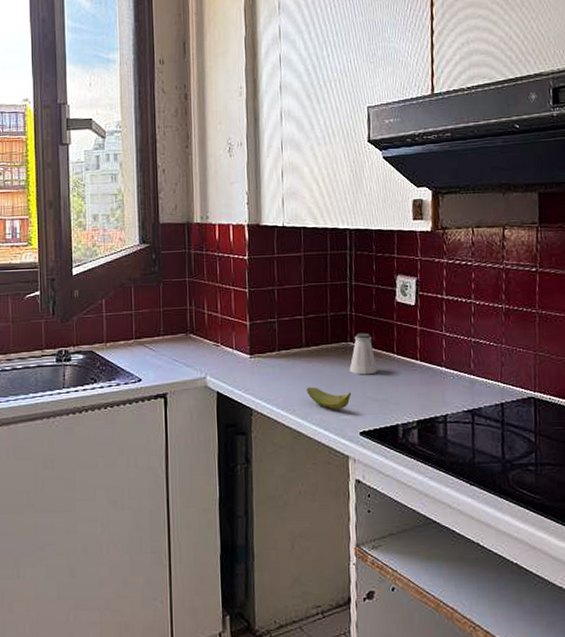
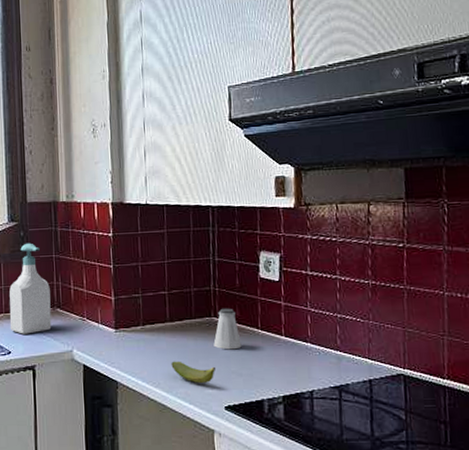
soap bottle: none [140,265,184,361] -> present [9,243,52,334]

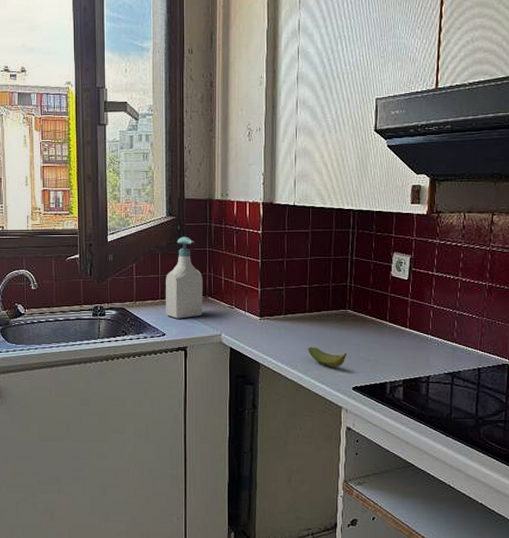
saltshaker: present [213,308,242,350] -> none [346,302,371,339]

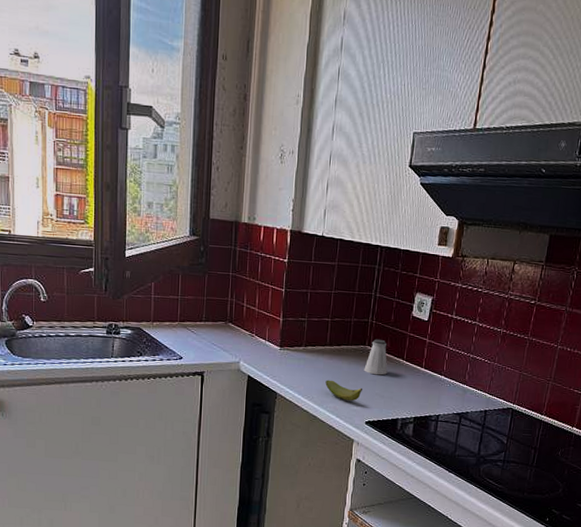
soap bottle: present [165,236,203,319] -> none [183,258,224,343]
saltshaker: none [346,302,371,339] -> present [364,339,388,376]

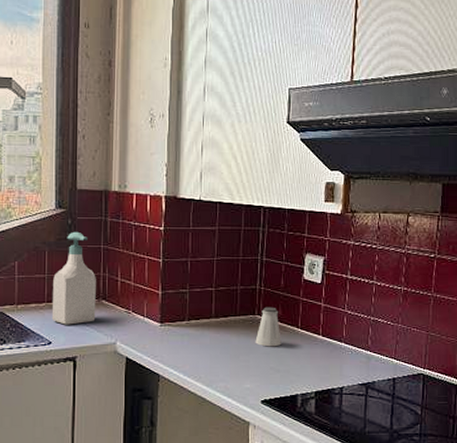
soap bottle: none [183,258,224,343] -> present [51,231,96,325]
banana: present [325,380,362,401] -> none [213,356,255,379]

